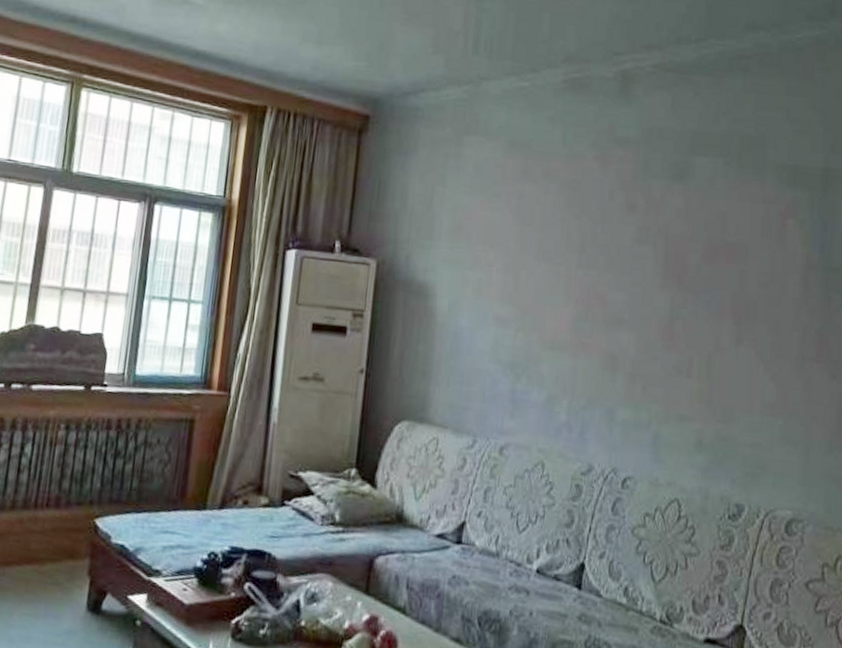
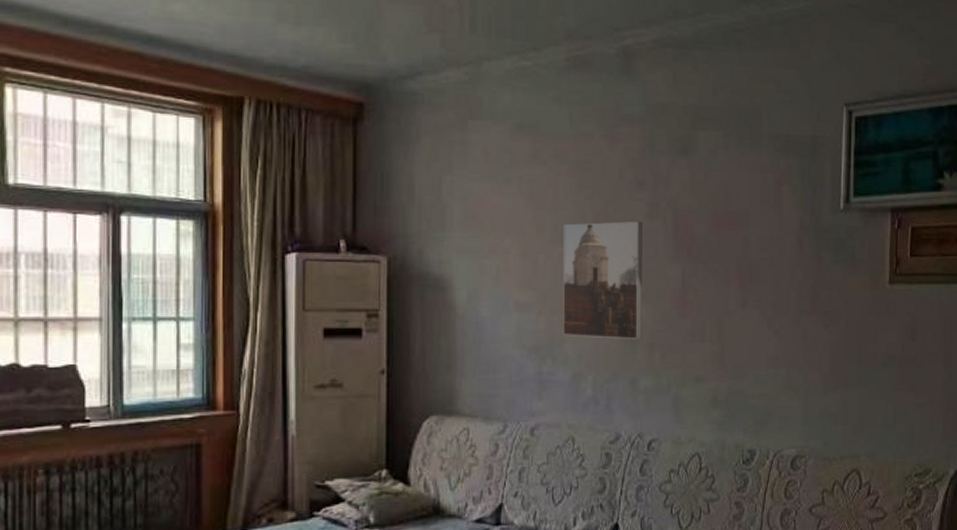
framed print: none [540,242,631,369] -> present [563,221,642,340]

